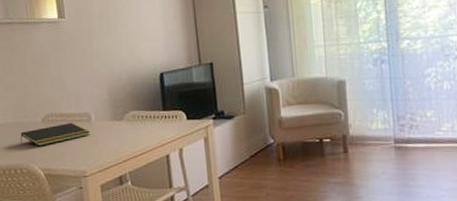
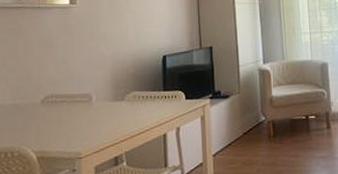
notepad: present [20,122,90,147] -> none [15,103,89,128]

